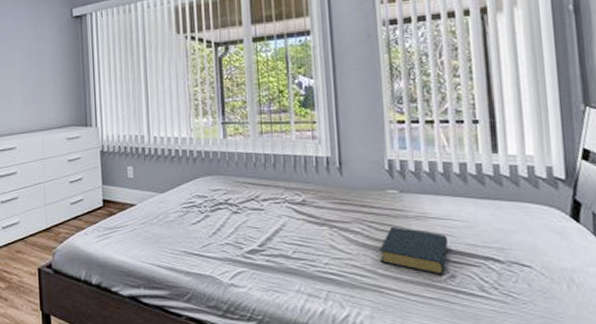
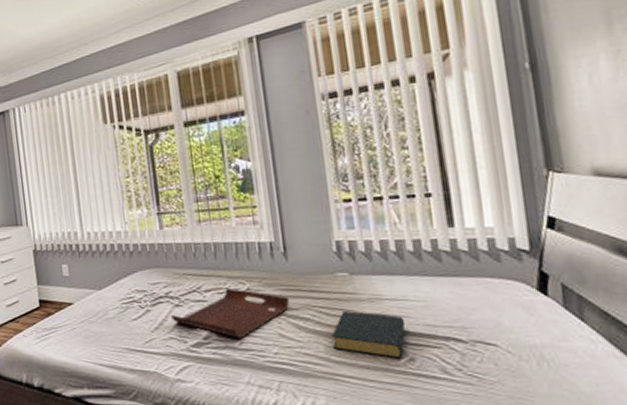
serving tray: none [229,199,342,247] -> present [171,289,290,338]

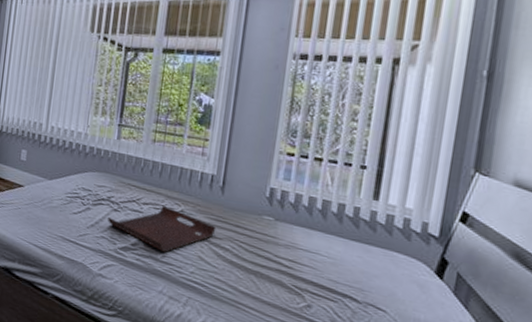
hardback book: present [332,310,406,359] -> none [243,250,312,303]

